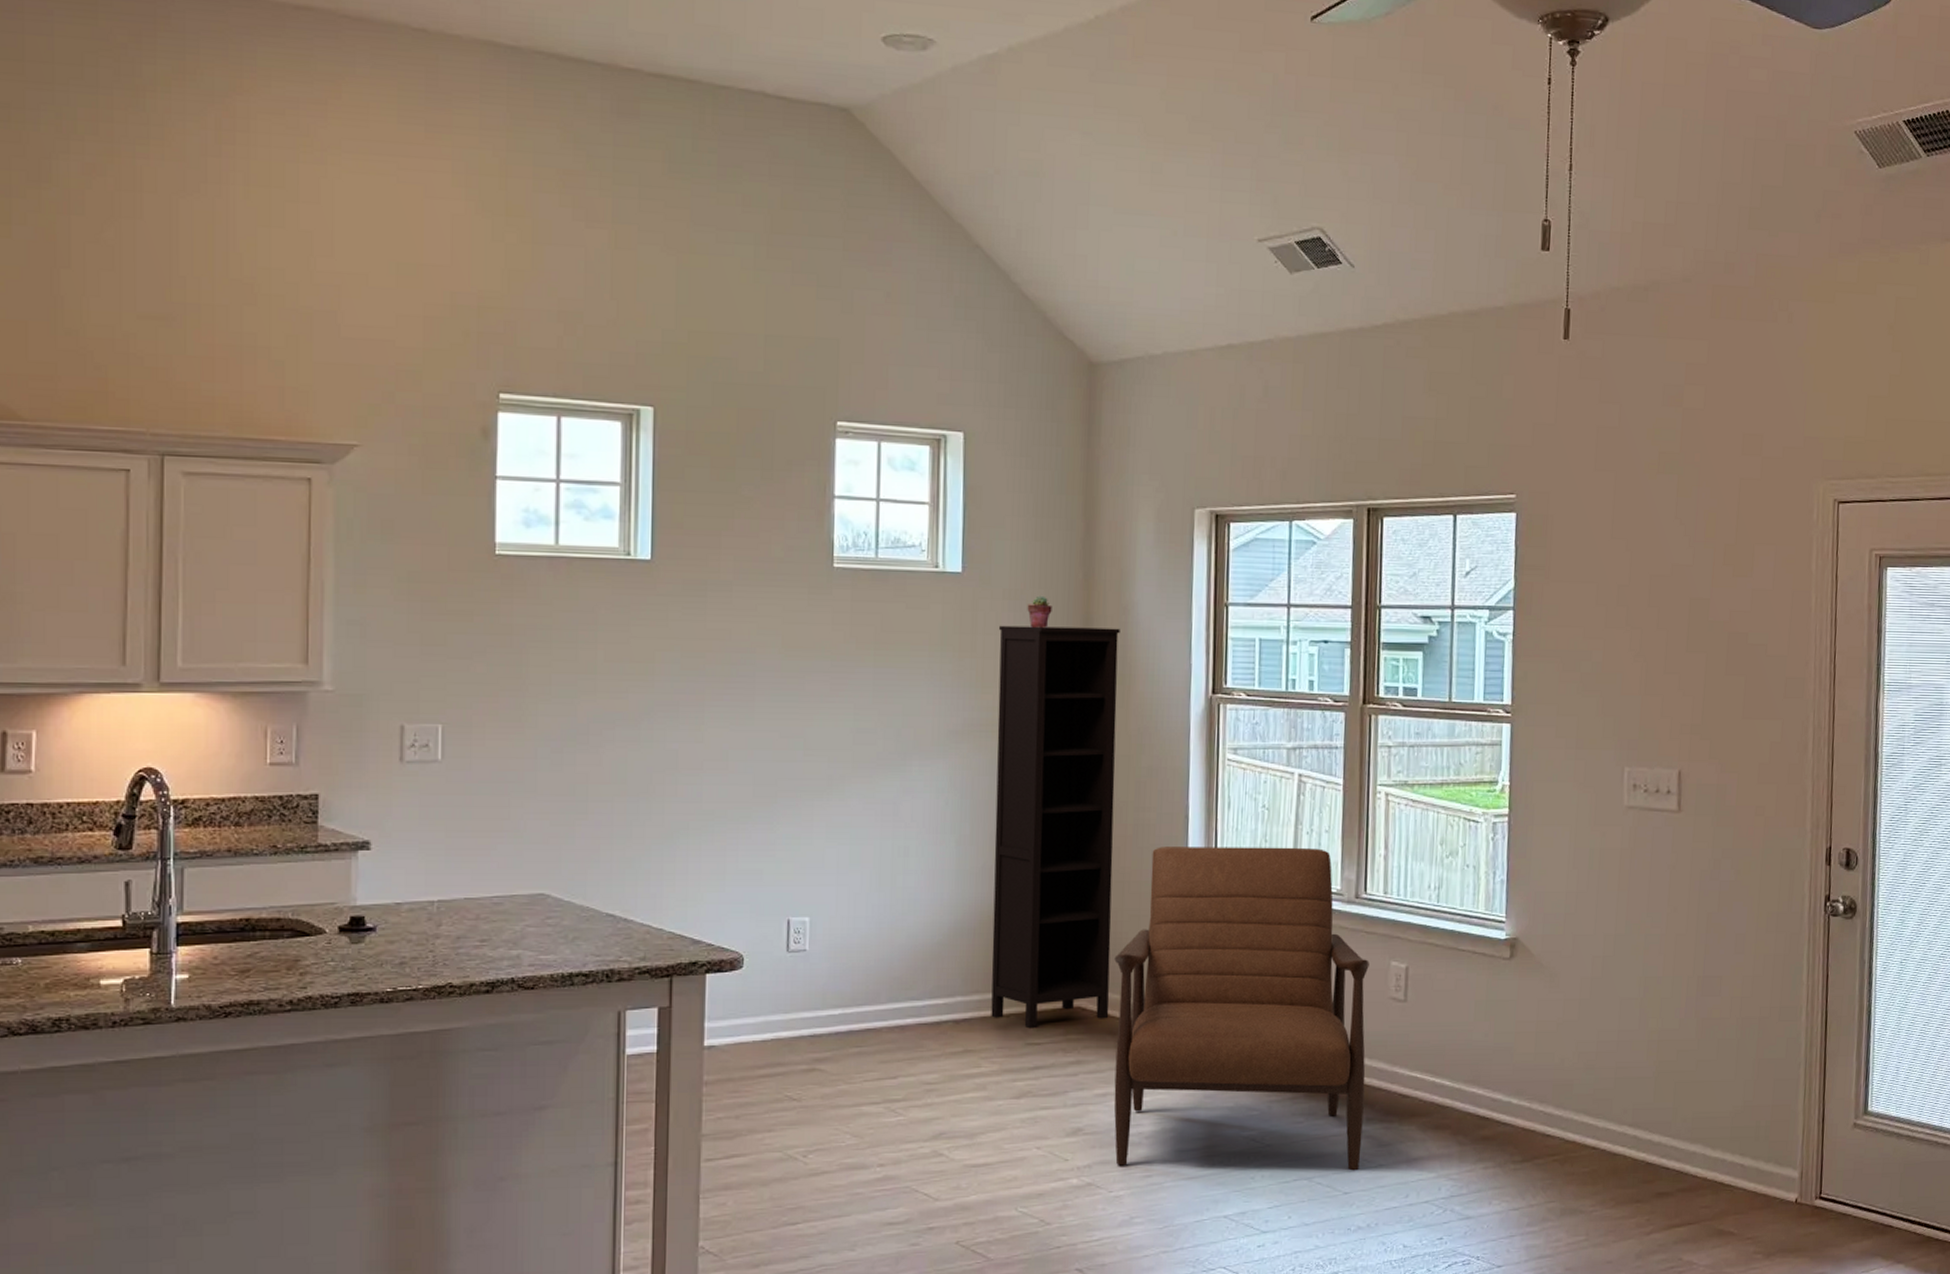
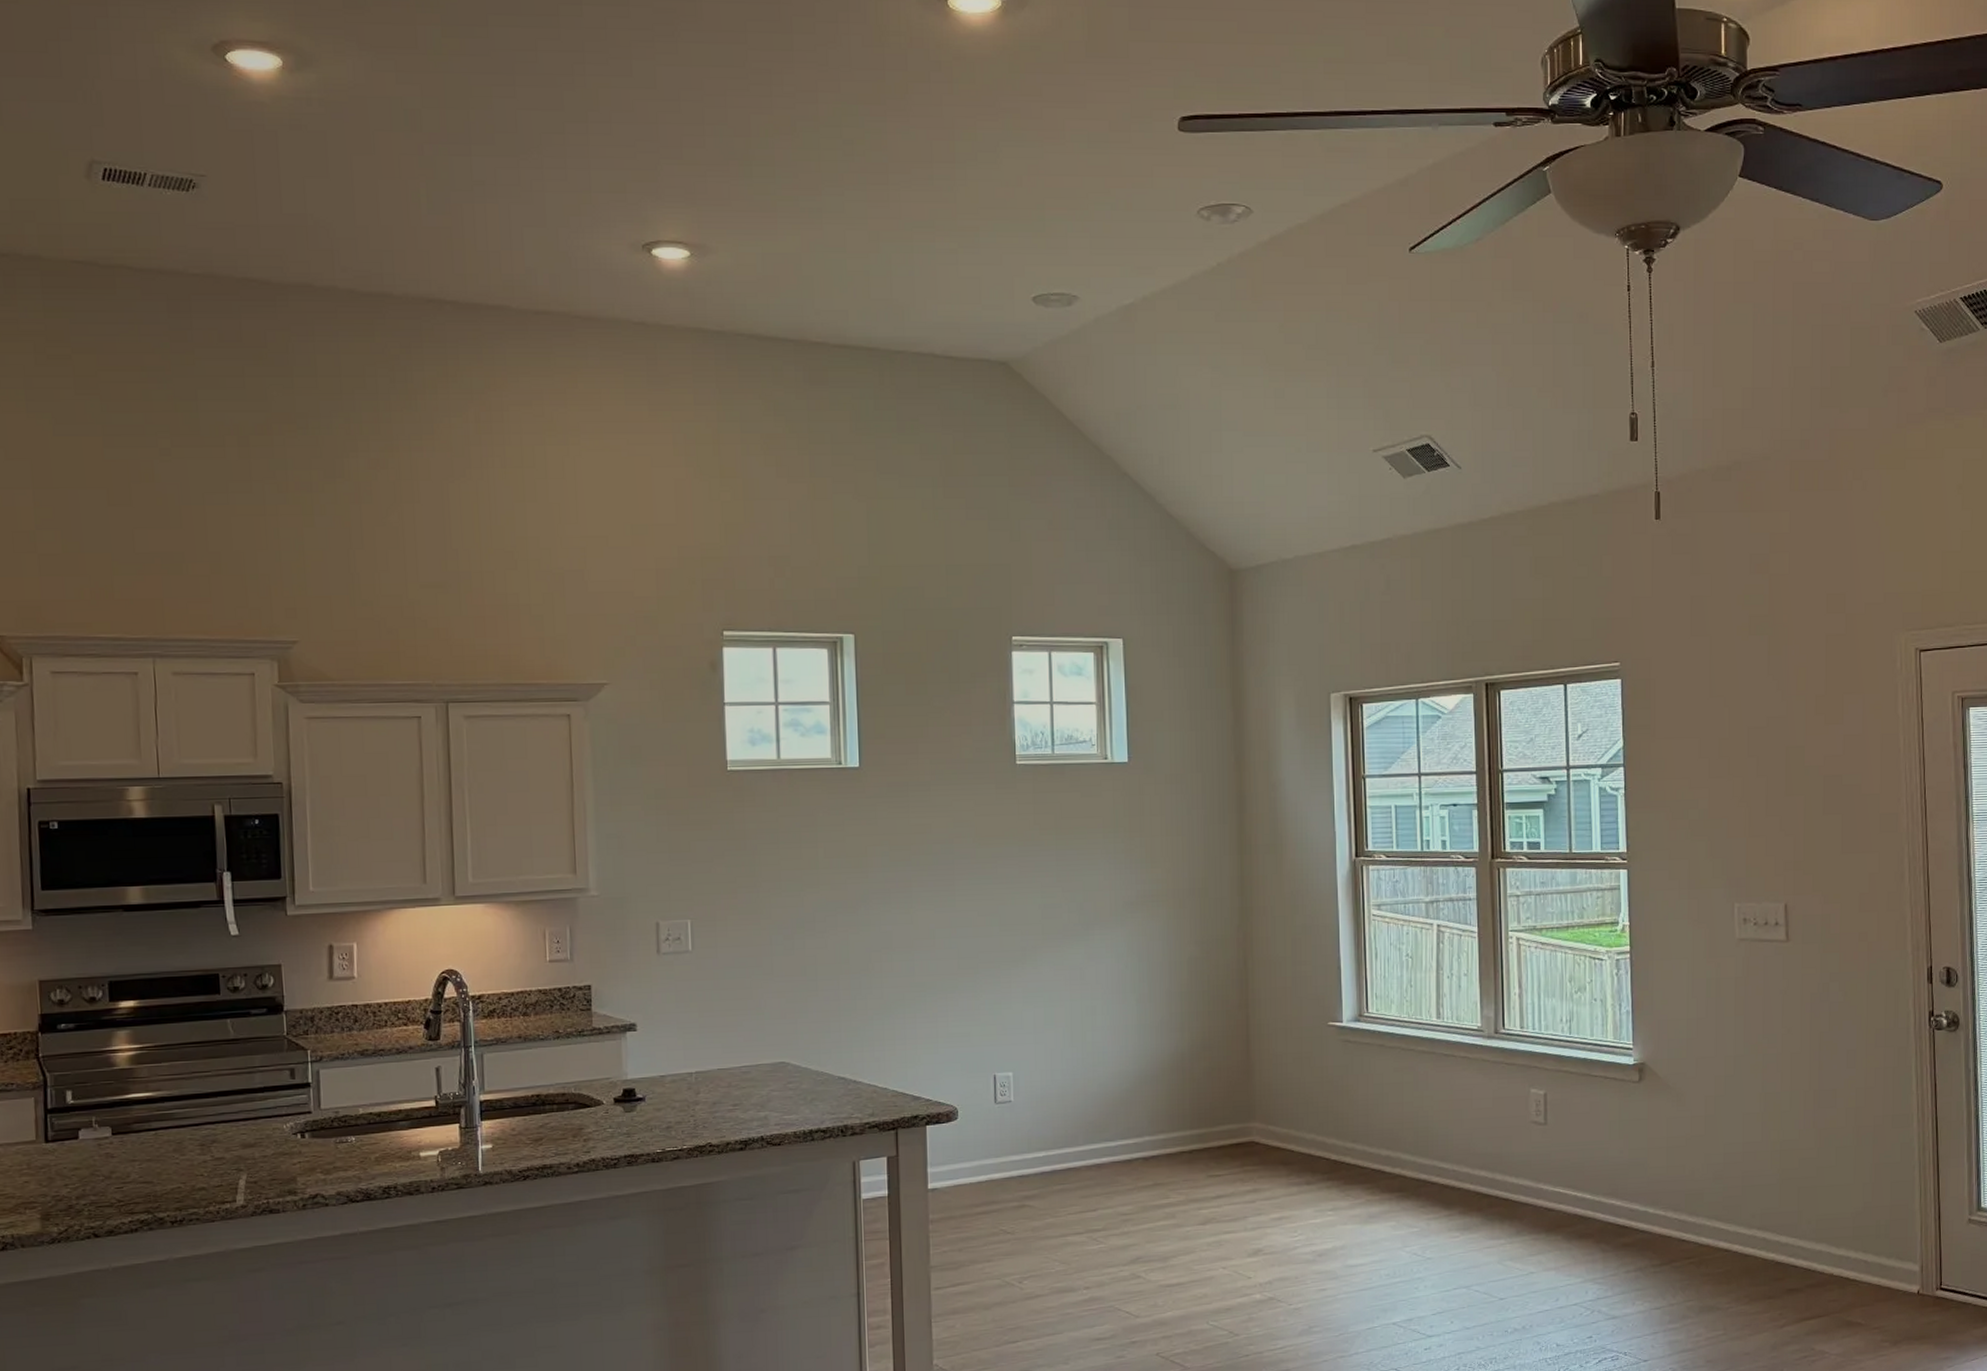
bookcase: present [991,625,1120,1029] -> none [1163,804,1280,1162]
potted succulent: present [1027,595,1052,628] -> none [1187,778,1209,807]
chair: present [1114,847,1369,1171] -> none [1282,990,1513,1282]

